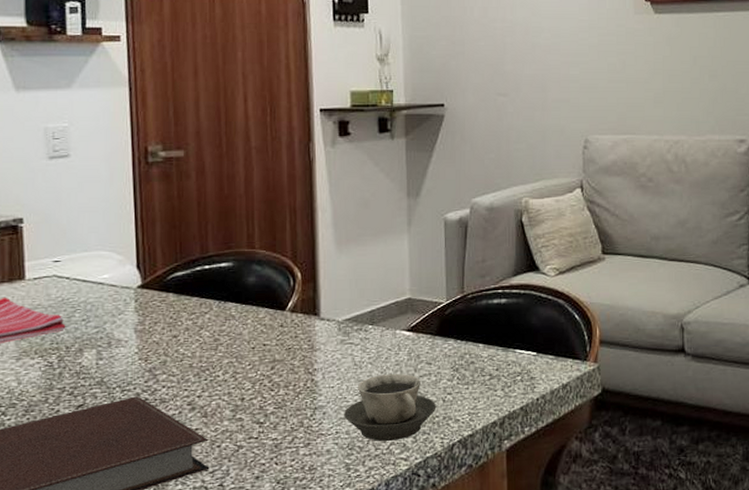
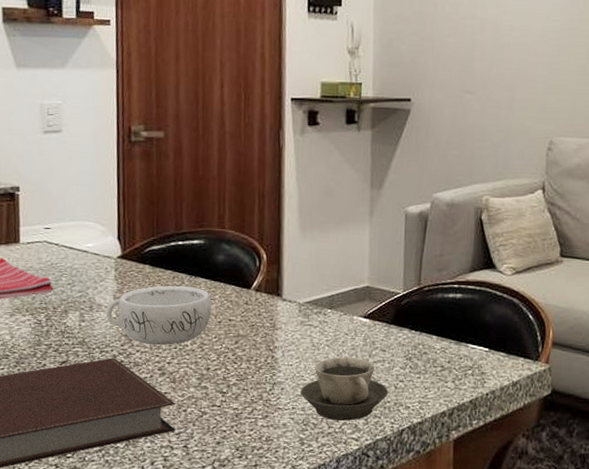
decorative bowl: none [126,312,243,379] -> present [106,285,211,346]

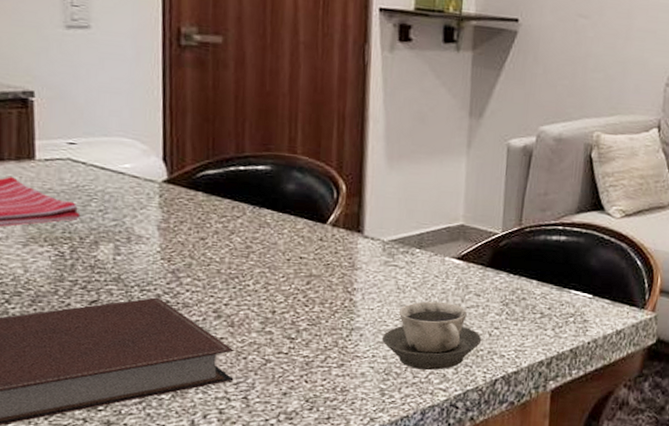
decorative bowl: present [106,285,211,346] -> none [147,216,279,285]

